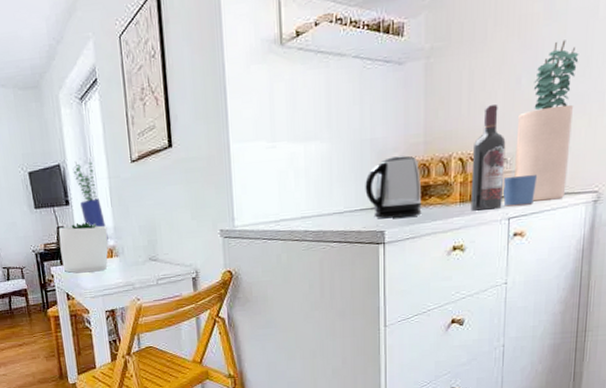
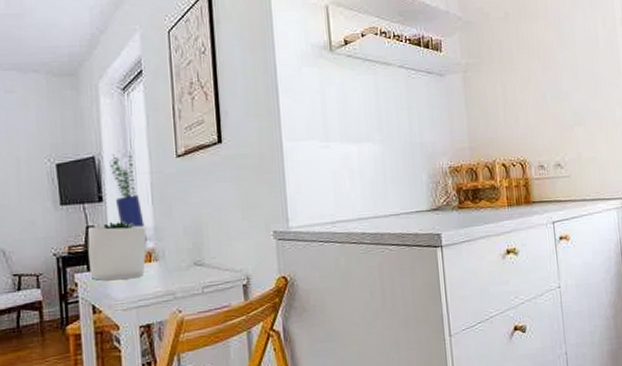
kettle: present [365,155,422,219] -> none [418,159,474,221]
wine bottle: present [471,105,506,211] -> none [513,116,546,215]
mug: present [502,175,538,208] -> none [544,181,573,212]
vase: present [514,40,579,202] -> none [548,65,598,206]

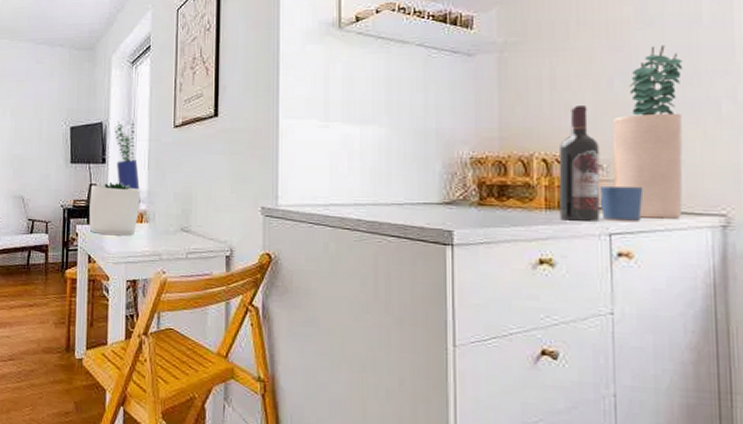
wine bottle: none [513,116,546,215] -> present [558,106,601,221]
mug: none [544,181,573,212] -> present [599,185,644,223]
vase: none [548,65,598,206] -> present [612,45,683,219]

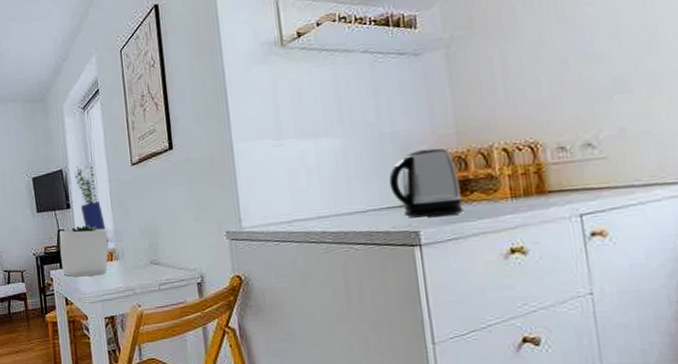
kettle: none [429,150,498,219] -> present [389,148,464,218]
wine bottle: present [558,106,601,221] -> none [518,89,569,207]
mug: present [599,185,644,223] -> none [566,164,612,203]
vase: present [612,45,683,219] -> none [572,17,655,195]

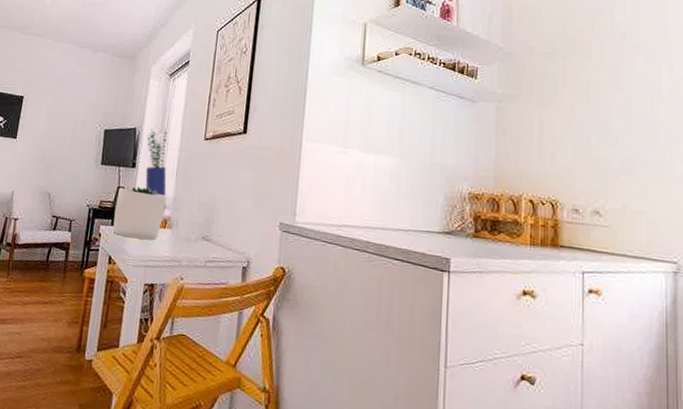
kettle: present [389,148,464,218] -> none [432,185,491,250]

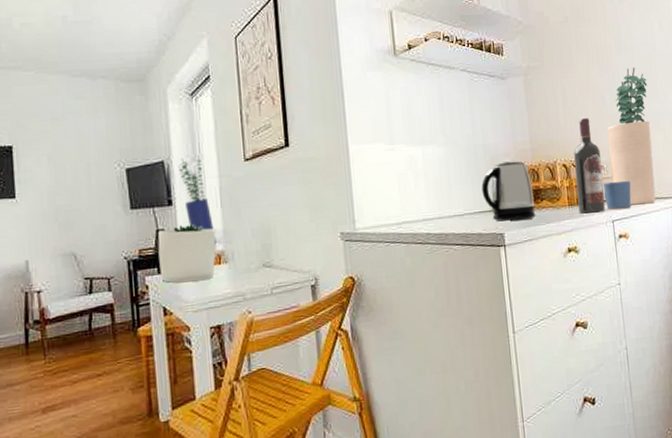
kettle: none [432,185,491,250] -> present [481,161,536,221]
wine bottle: none [542,155,577,260] -> present [573,118,605,214]
mug: none [575,228,612,264] -> present [604,181,632,211]
vase: none [587,110,646,263] -> present [607,67,656,205]

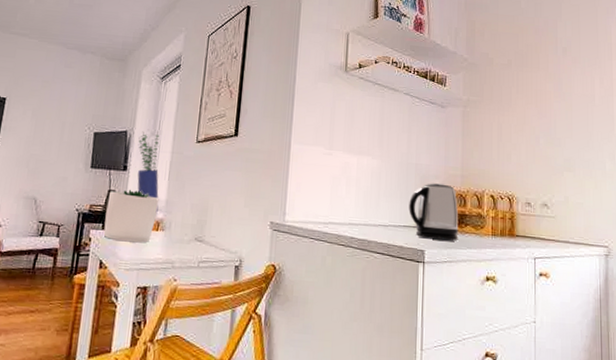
wine bottle: present [573,118,605,214] -> none [501,155,529,248]
mug: present [604,181,632,211] -> none [528,219,557,250]
vase: present [607,67,656,205] -> none [538,116,583,248]

